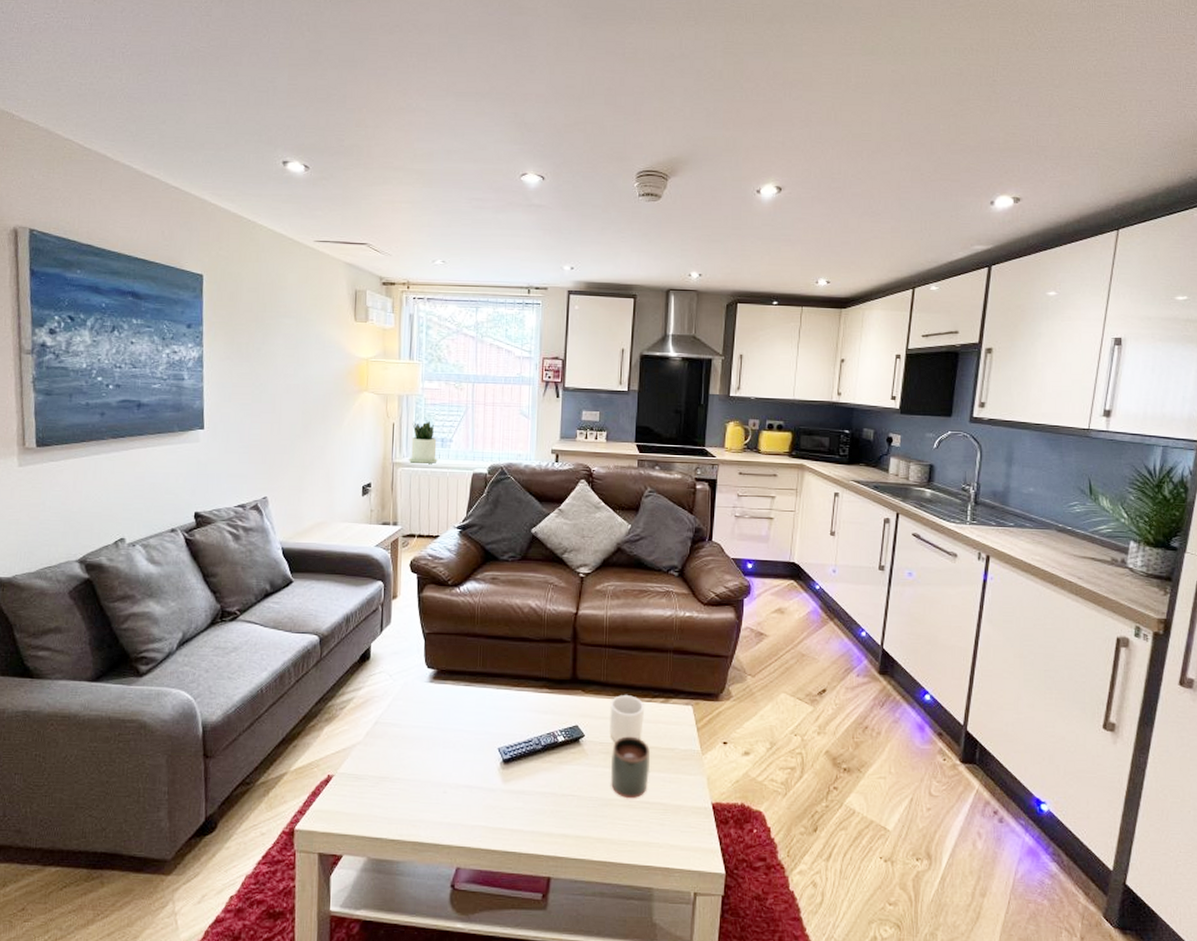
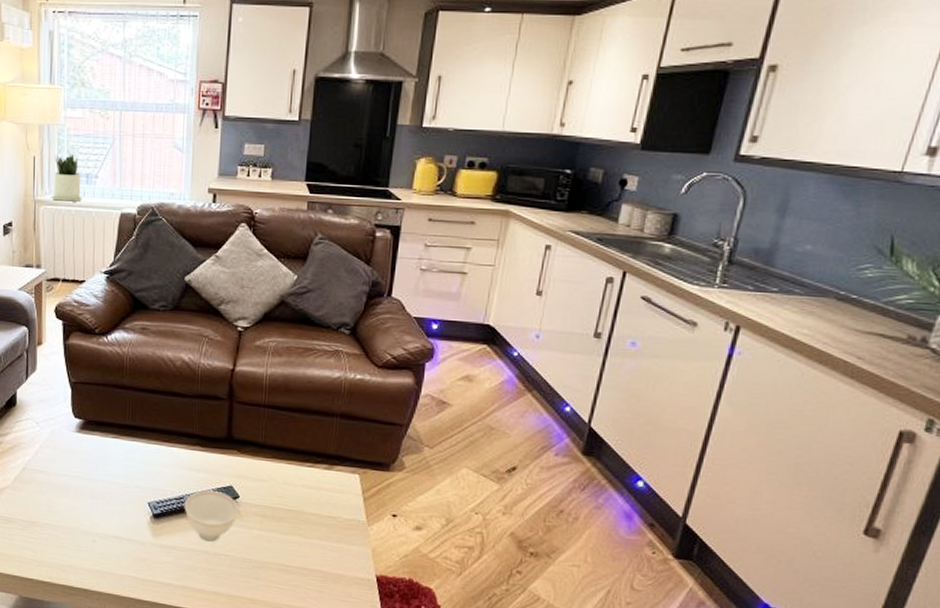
bowl: none [532,731,585,783] -> present [184,489,239,542]
mug: present [610,694,644,743] -> none [266,457,305,506]
mug: present [610,736,651,799] -> none [267,500,310,564]

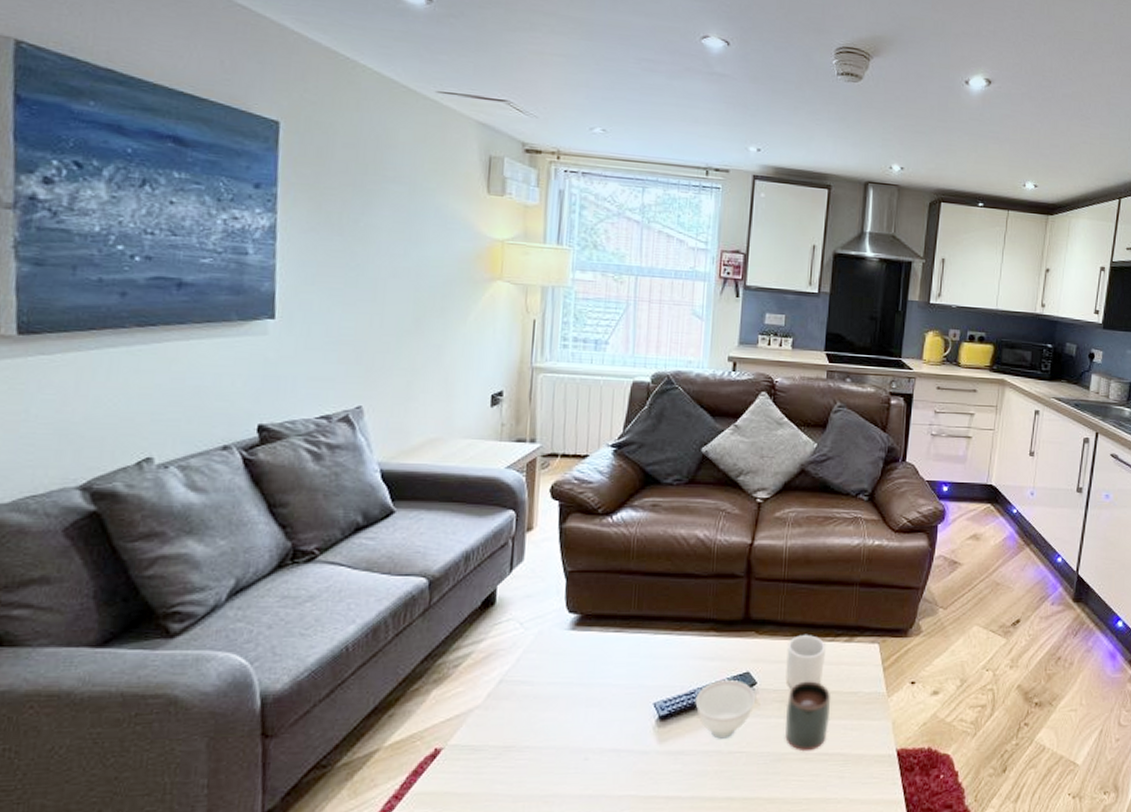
planter: present [51,154,82,203] -> none [552,318,589,370]
mug: none [266,457,305,506] -> present [785,634,825,689]
mug: none [267,500,310,564] -> present [785,681,831,752]

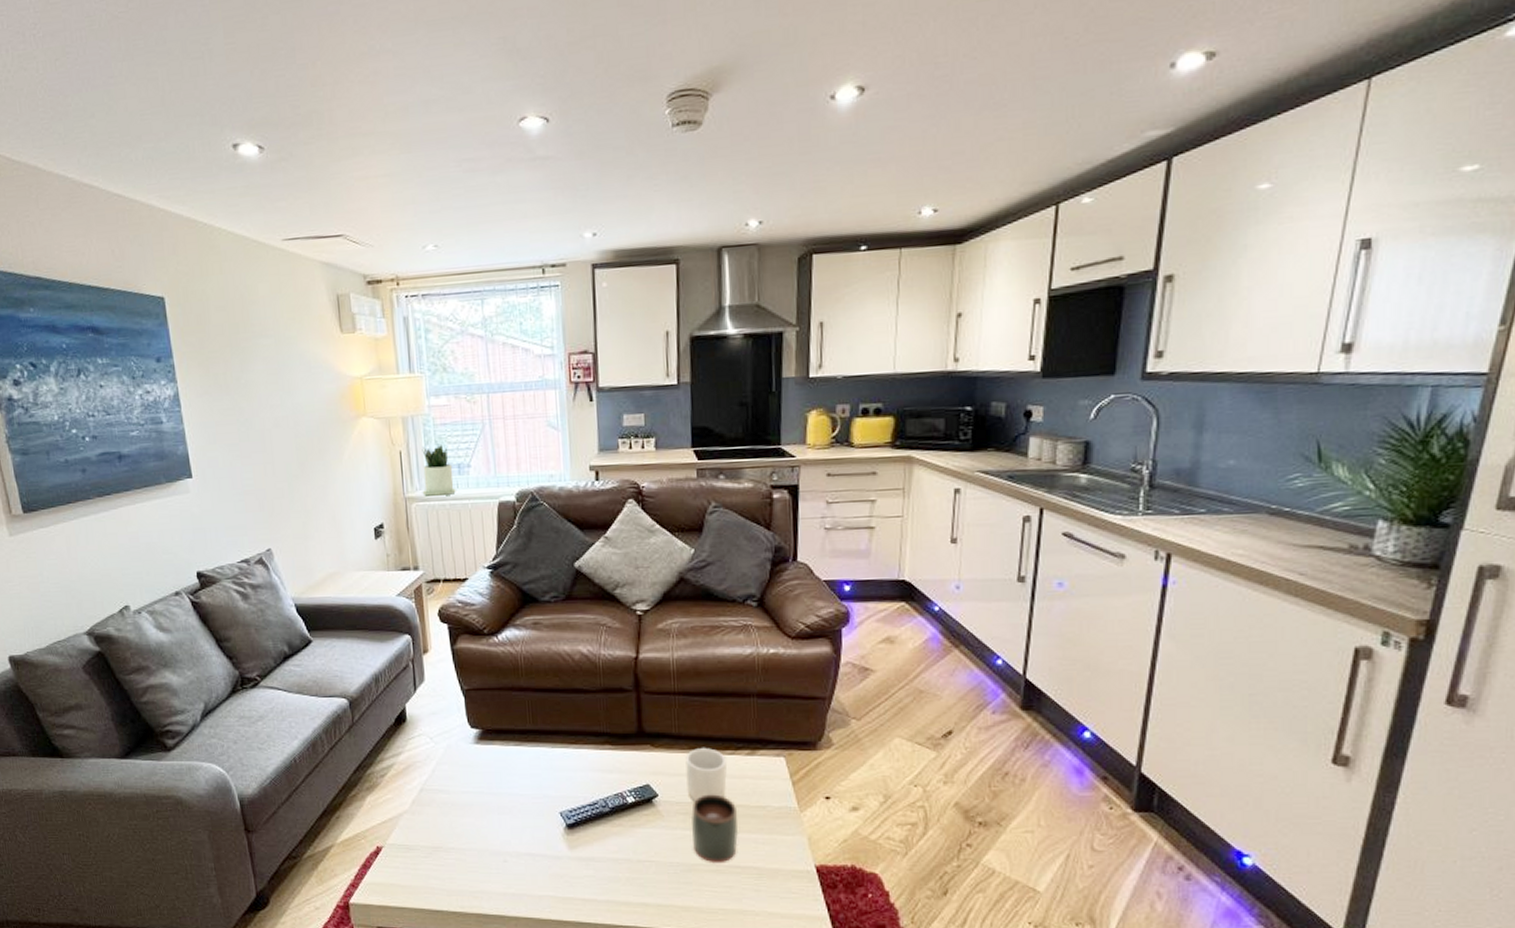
planter: none [552,318,589,370] -> present [422,445,456,497]
bowl: present [695,679,756,739] -> none [599,791,659,848]

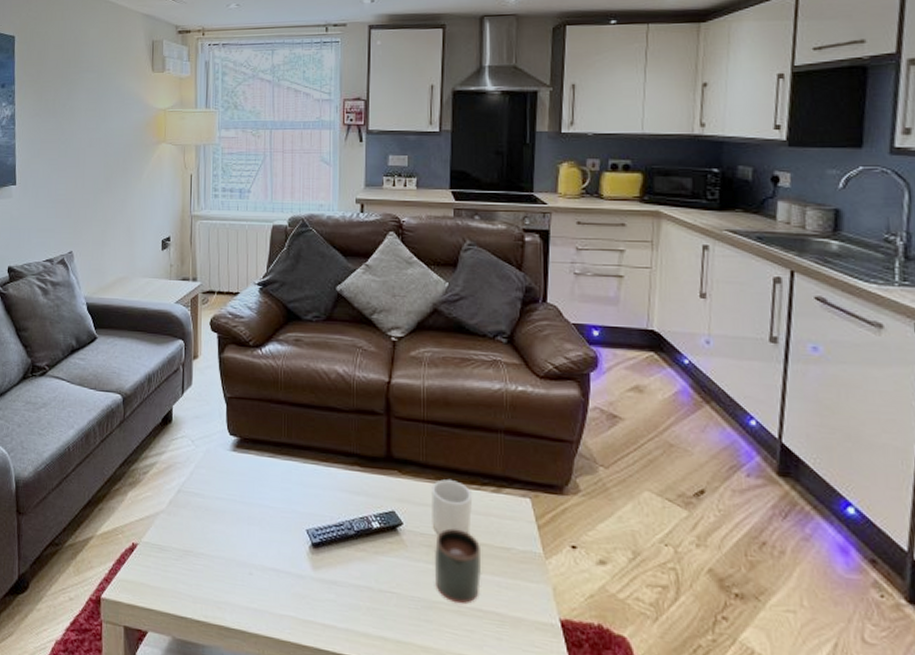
planter: present [422,445,456,497] -> none [206,171,236,217]

